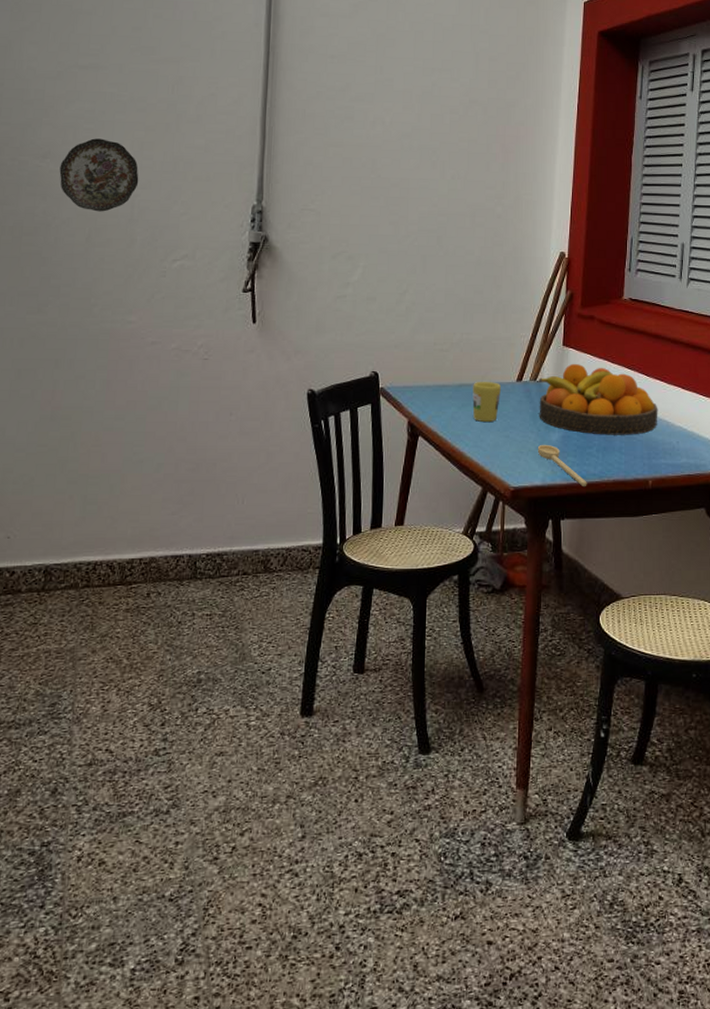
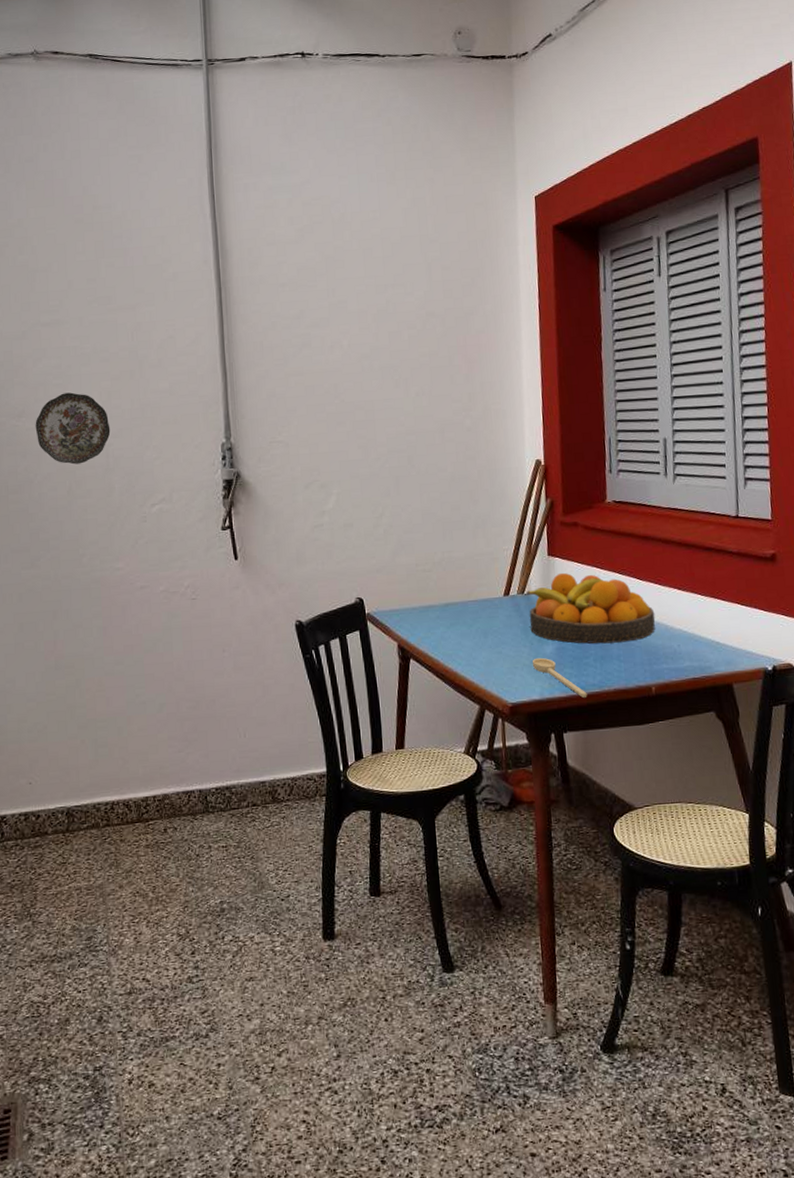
mug: present [472,381,501,422] -> none [459,598,489,640]

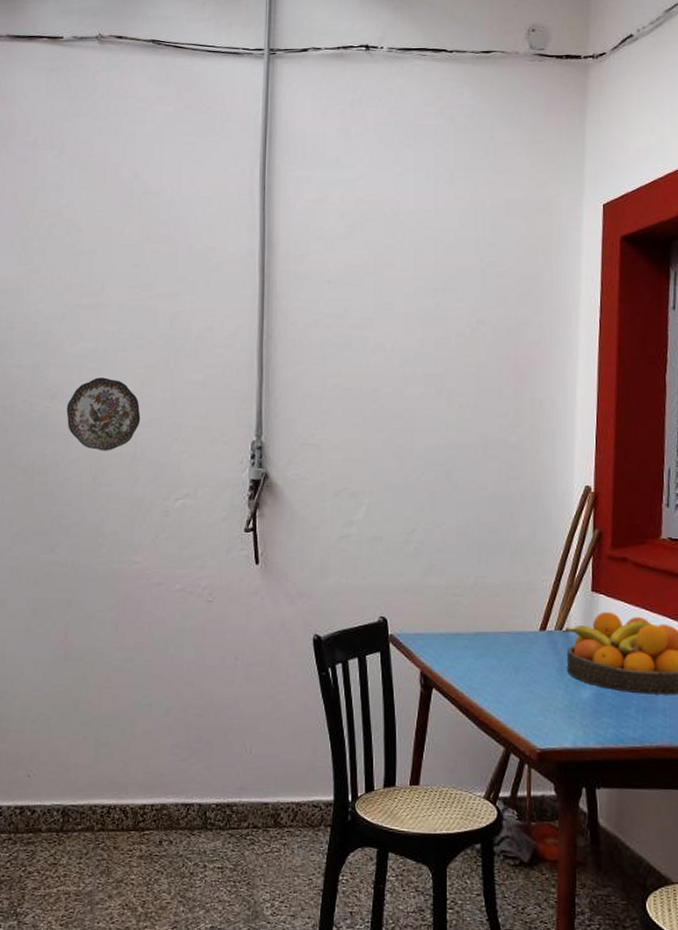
spoon: present [532,657,587,699] -> none [566,702,626,753]

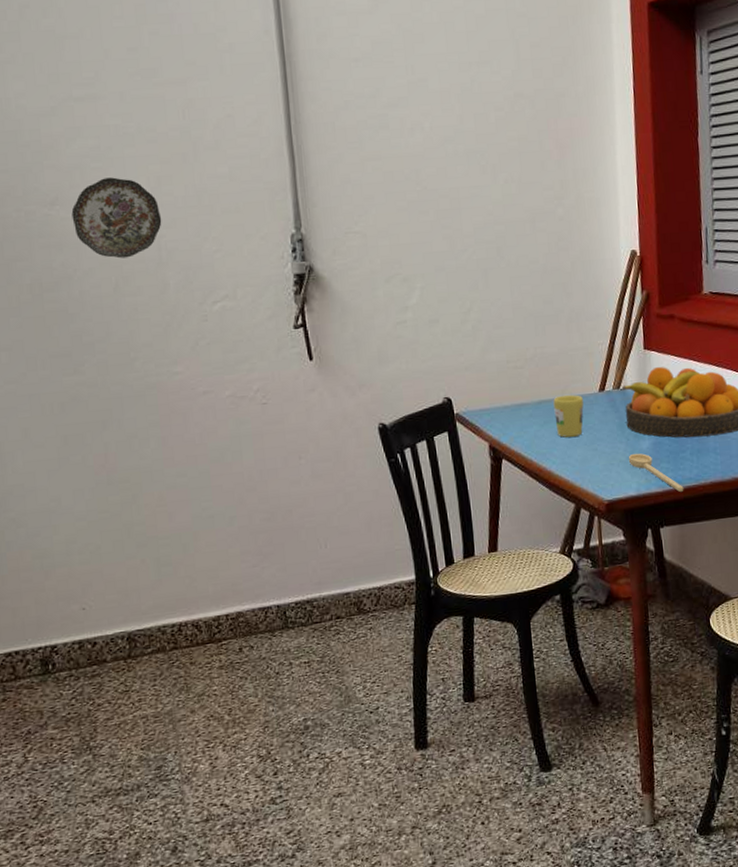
mug: none [490,629,522,675] -> present [553,394,584,438]
spoon: none [566,702,626,753] -> present [628,453,684,493]

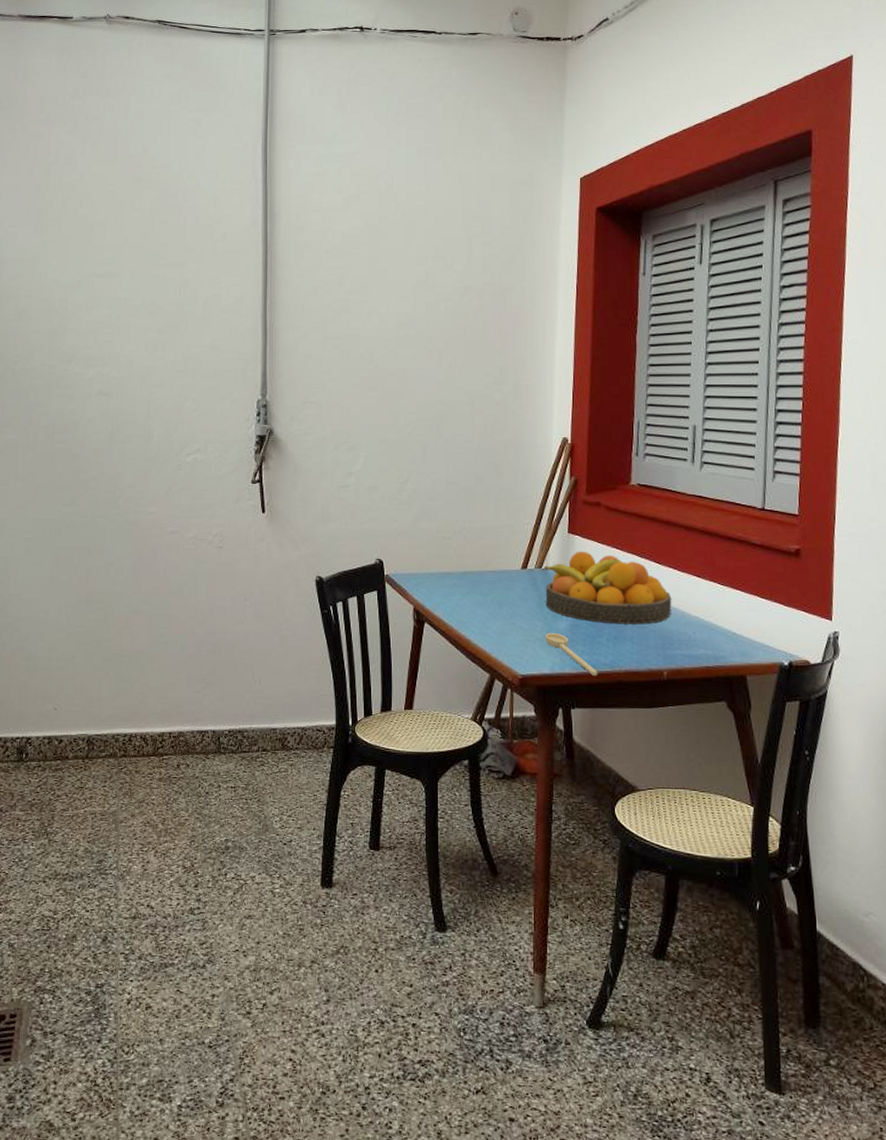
decorative plate: present [71,177,162,259] -> none [83,342,153,410]
mug: present [553,394,584,438] -> none [477,568,505,609]

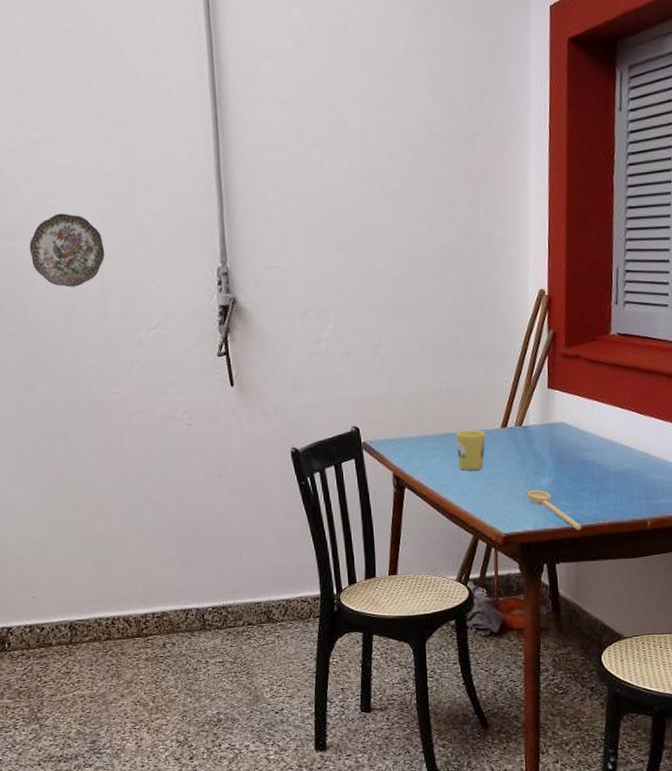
decorative plate: none [83,342,153,410] -> present [29,213,105,288]
mug: none [477,568,505,609] -> present [456,429,486,471]
fruit bowl: present [543,551,672,625] -> none [524,405,655,478]

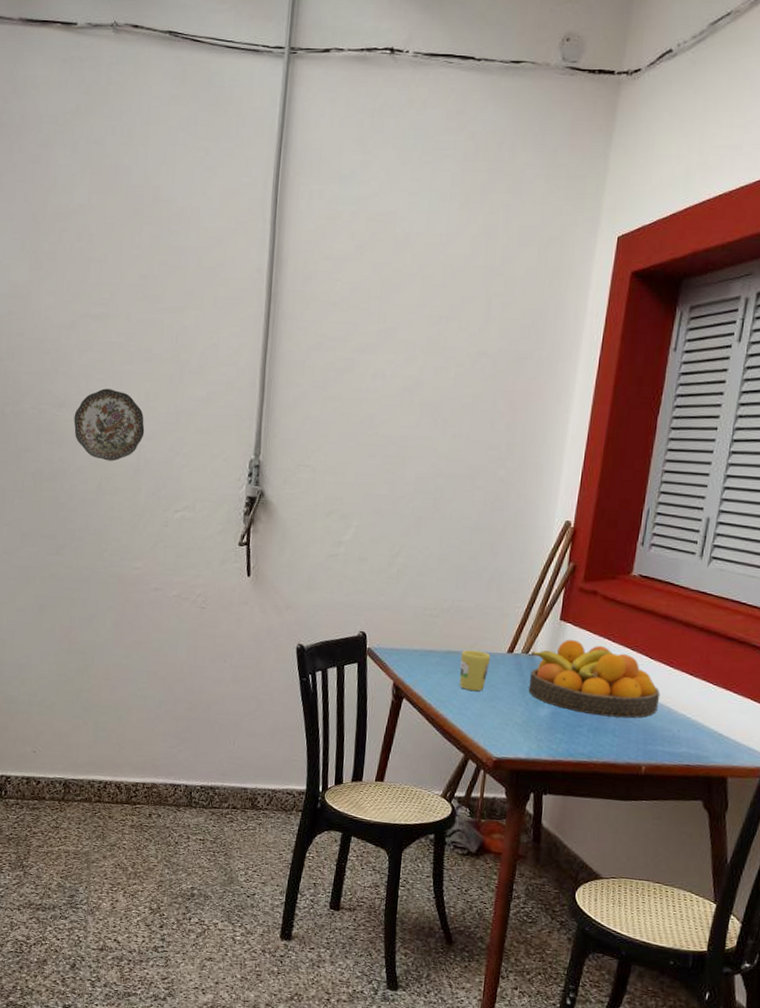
fruit bowl: none [524,405,655,478] -> present [528,639,661,718]
spoon: present [527,489,582,531] -> none [524,718,574,766]

